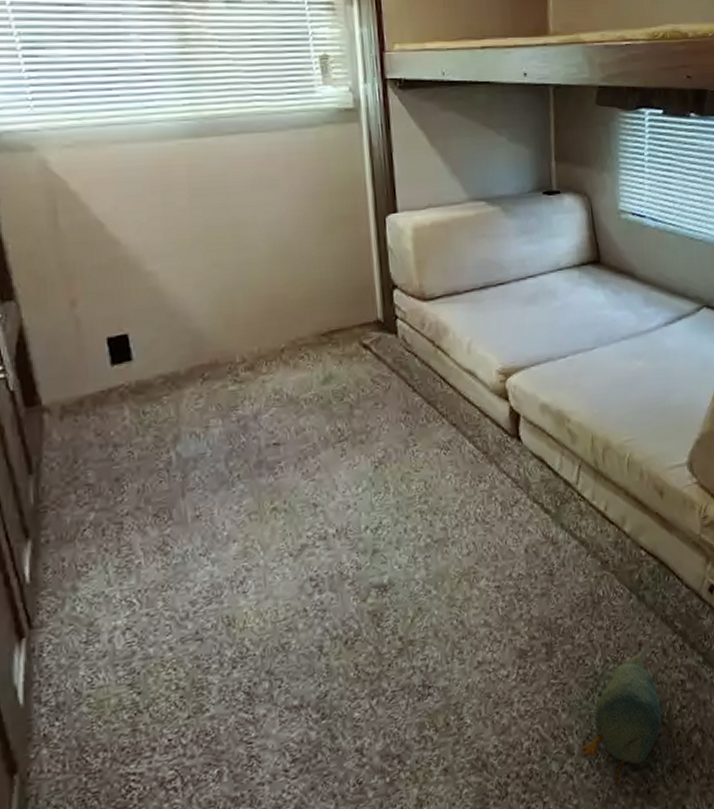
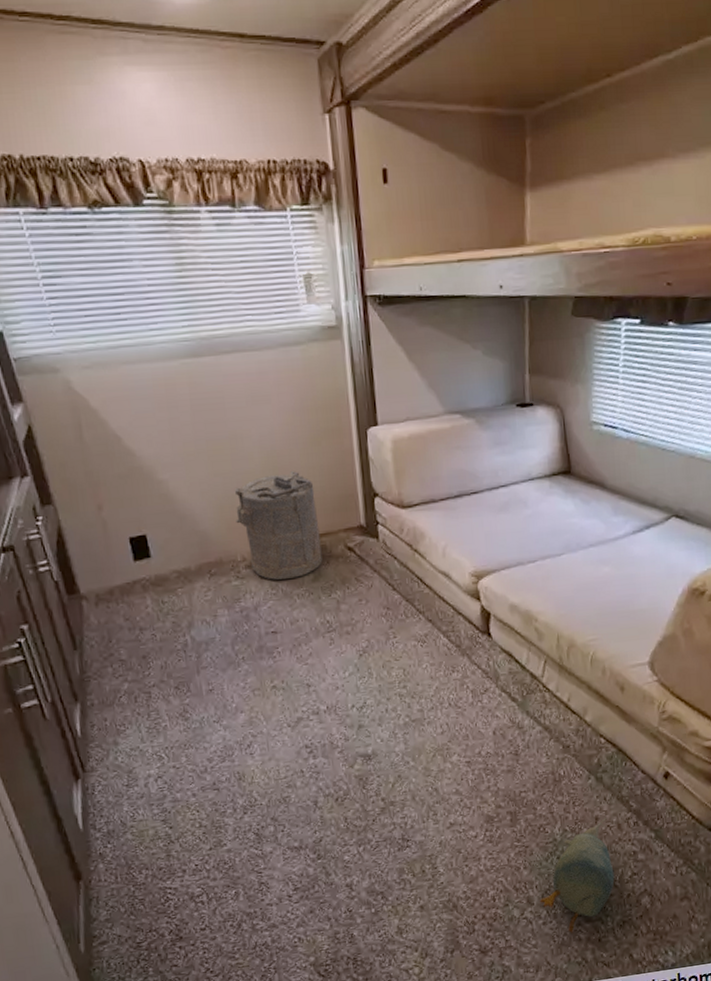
laundry hamper: none [235,261,334,384] -> present [234,471,322,580]

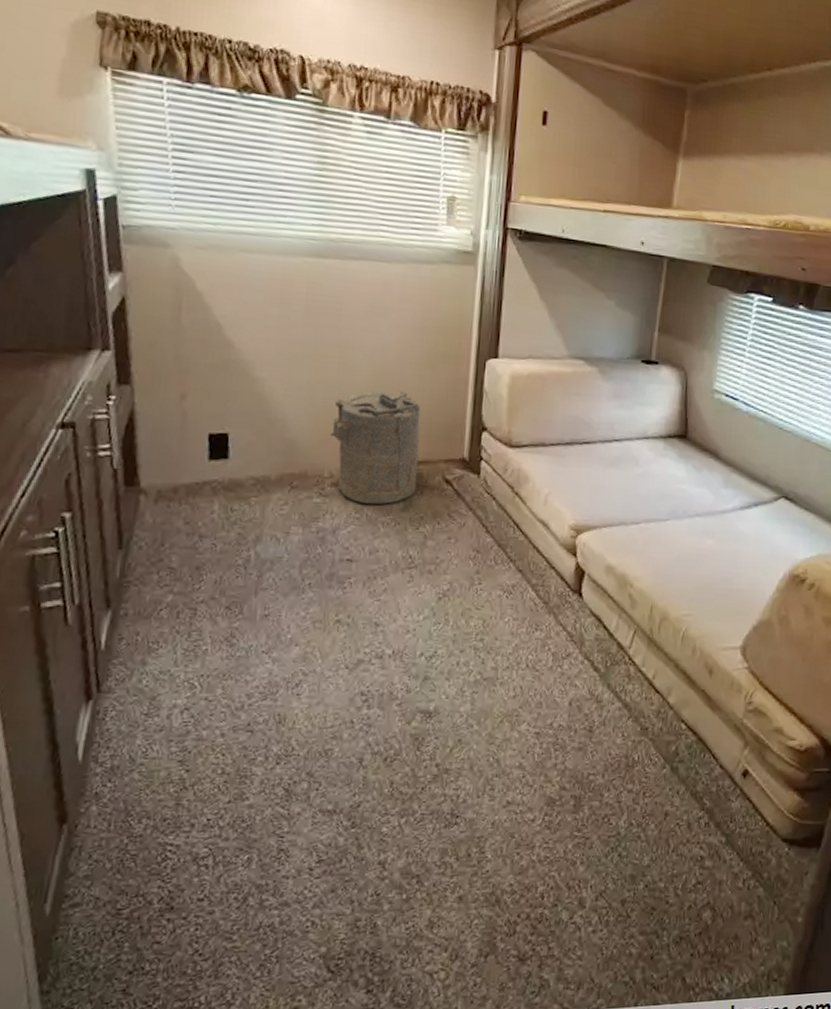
plush toy: present [539,818,615,933] -> none [592,814,678,946]

